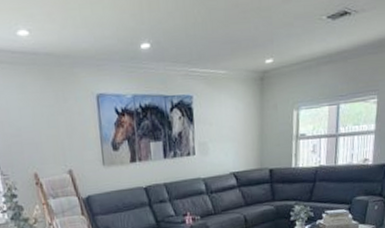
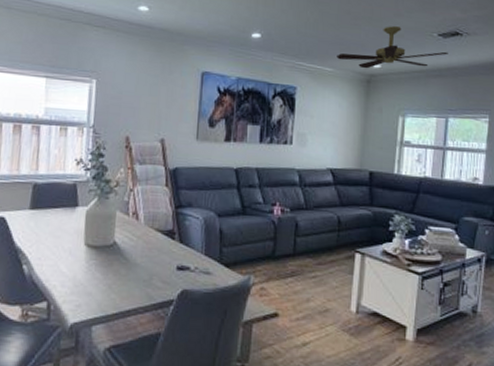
ceiling fan: none [228,14,338,66] -> present [337,26,448,69]

